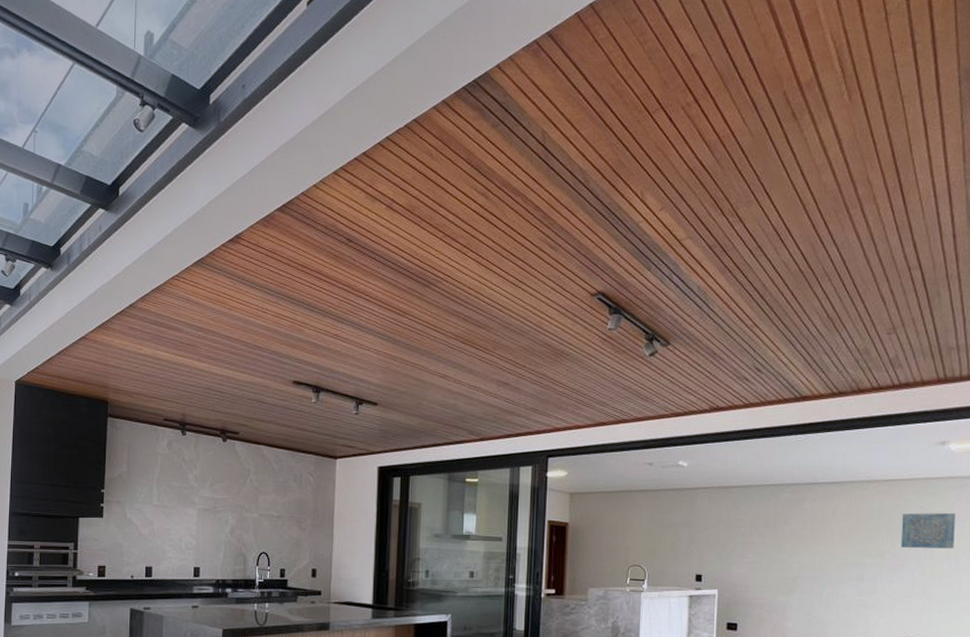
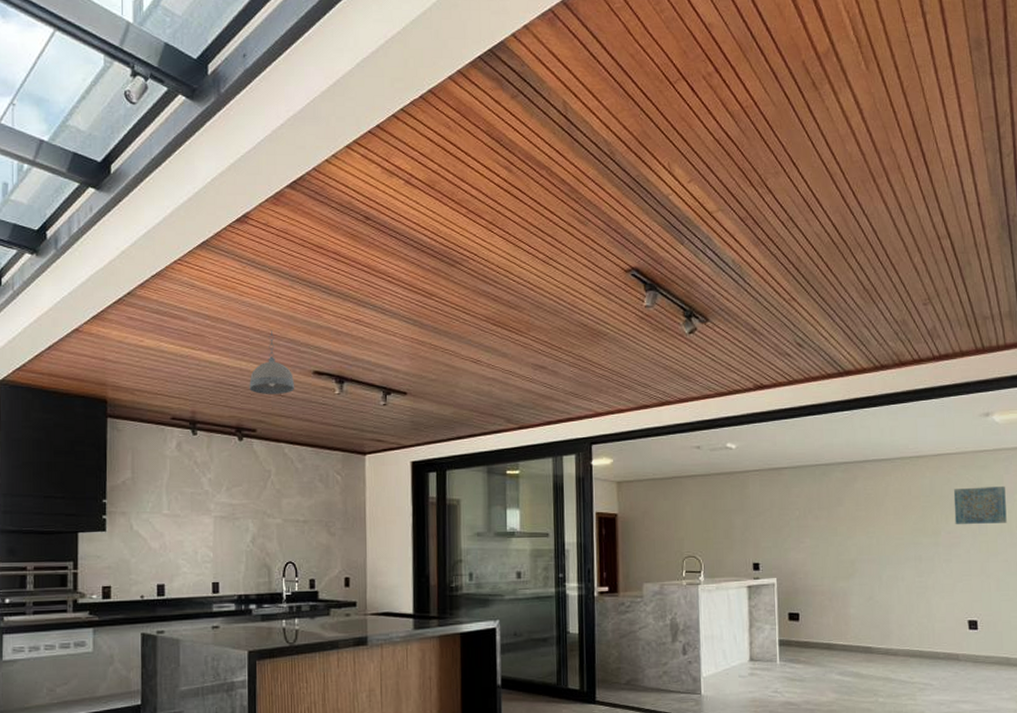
pendant light: none [234,342,276,402] -> present [249,329,295,395]

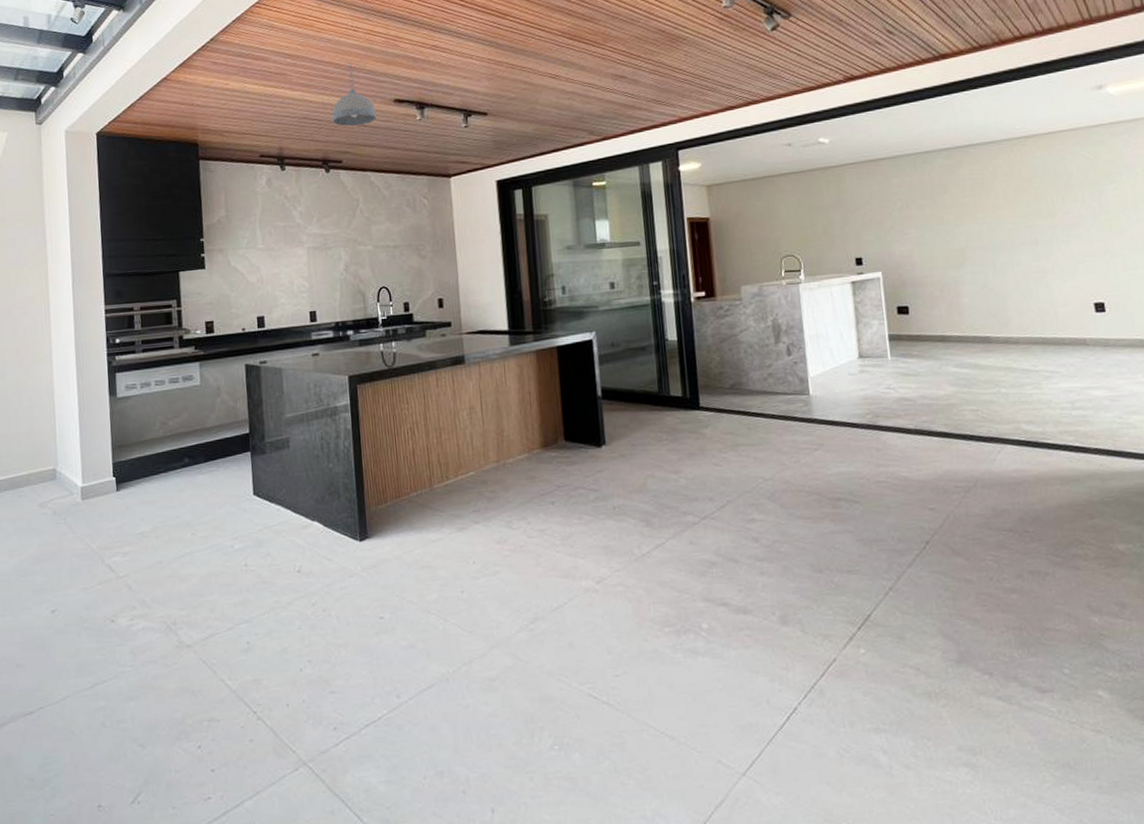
wall art: present [953,485,1007,524] -> none [1068,160,1130,204]

